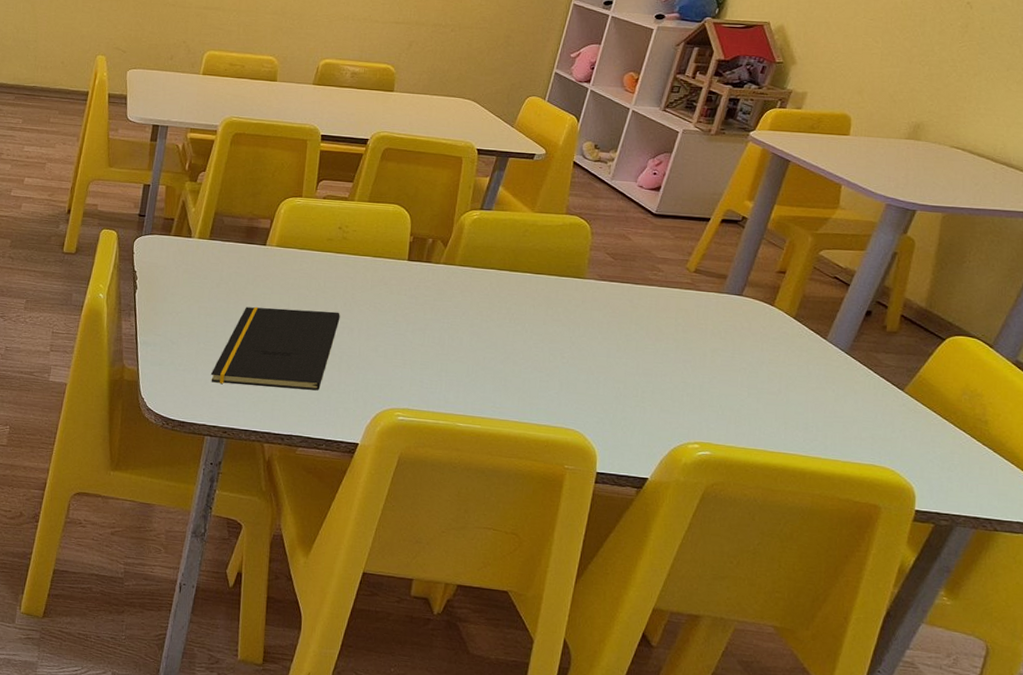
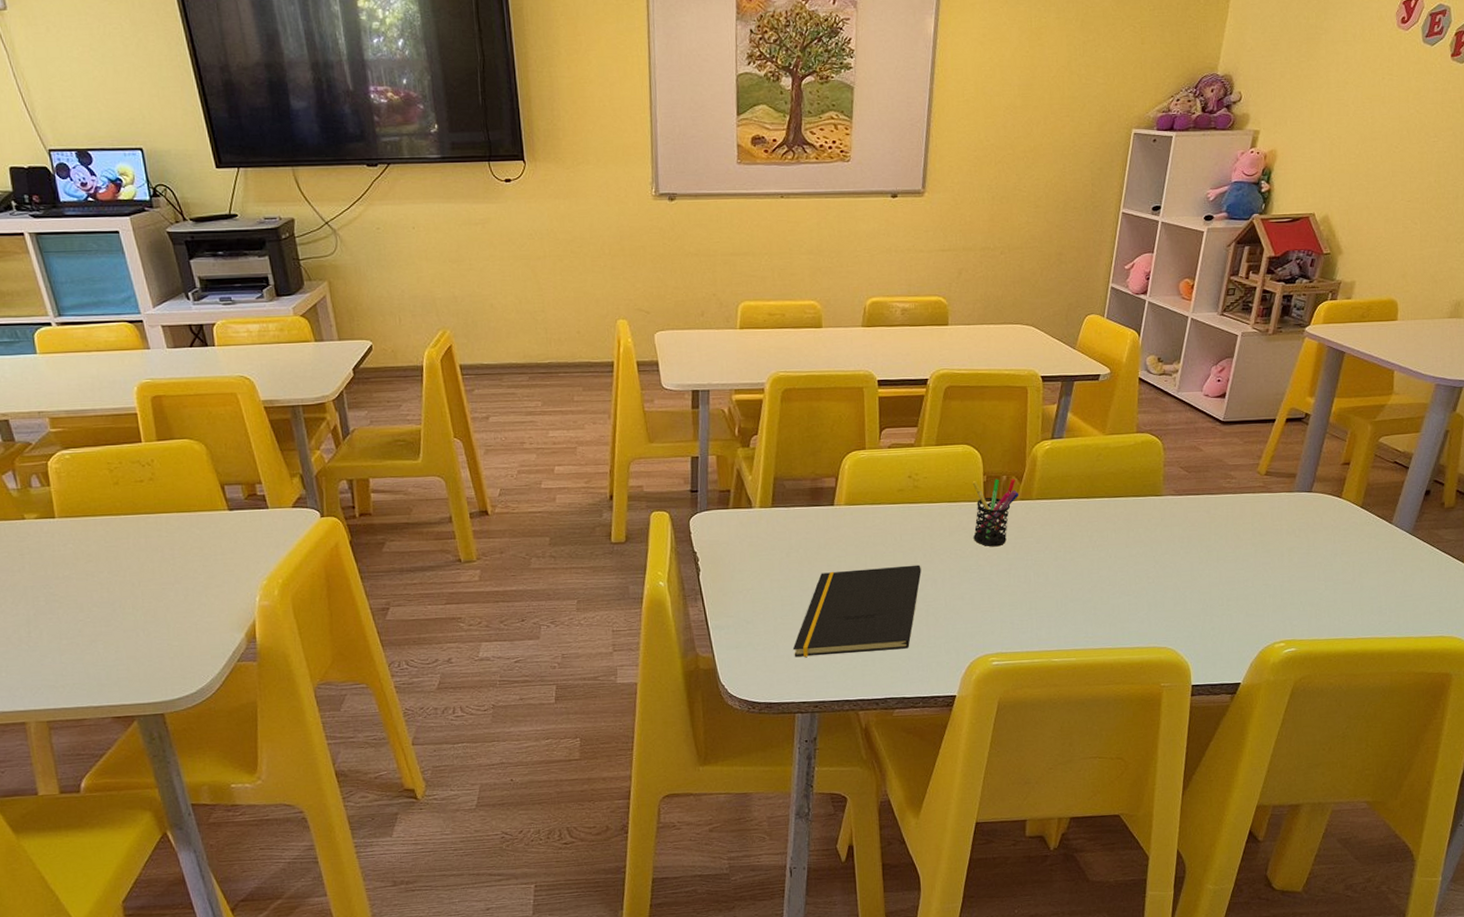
pen holder: none [394,239,443,306] -> present [972,479,1019,547]

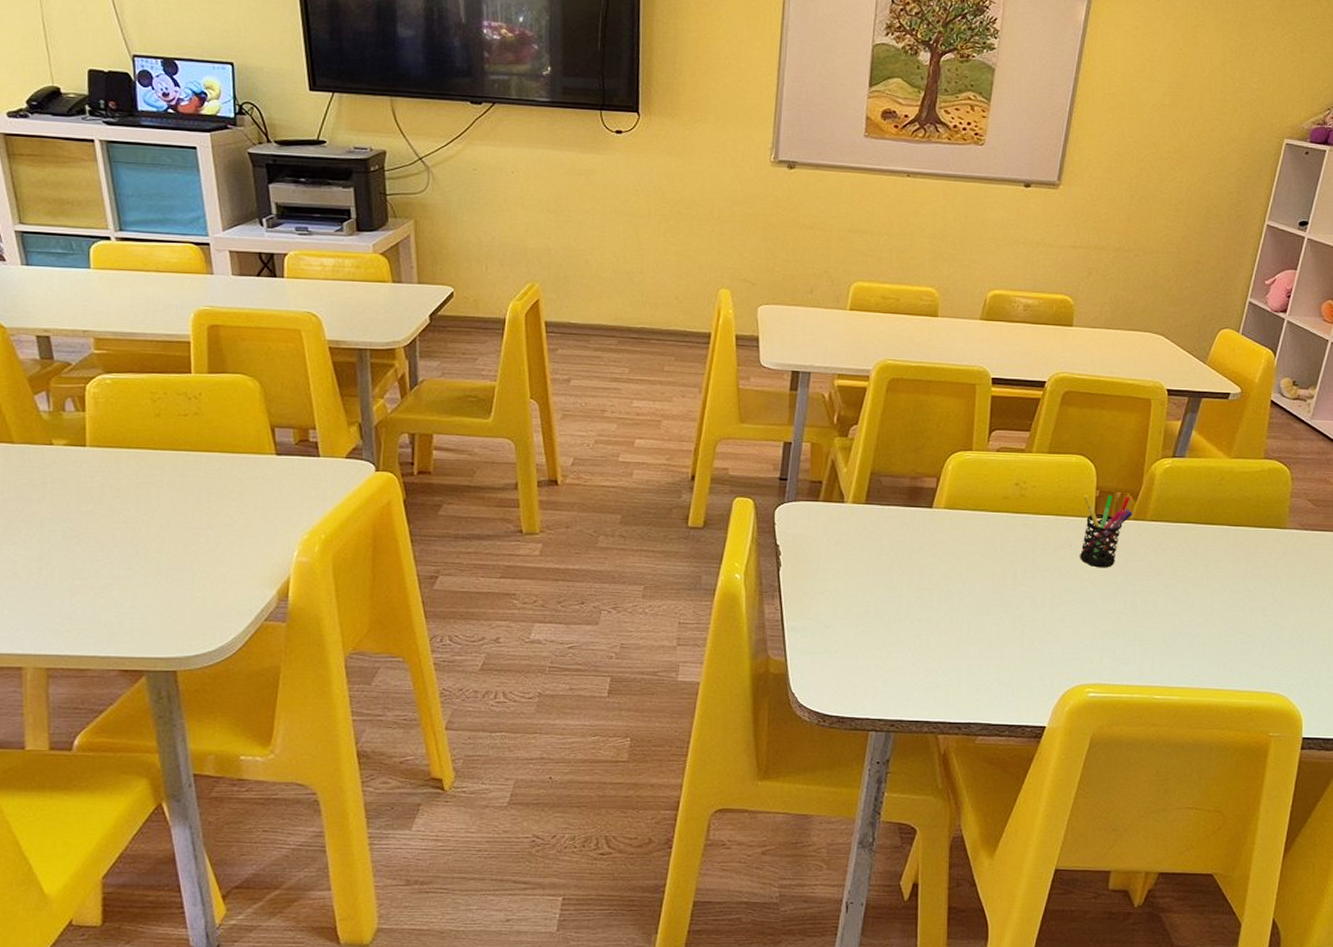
notepad: present [792,564,921,657] -> none [873,579,1020,671]

